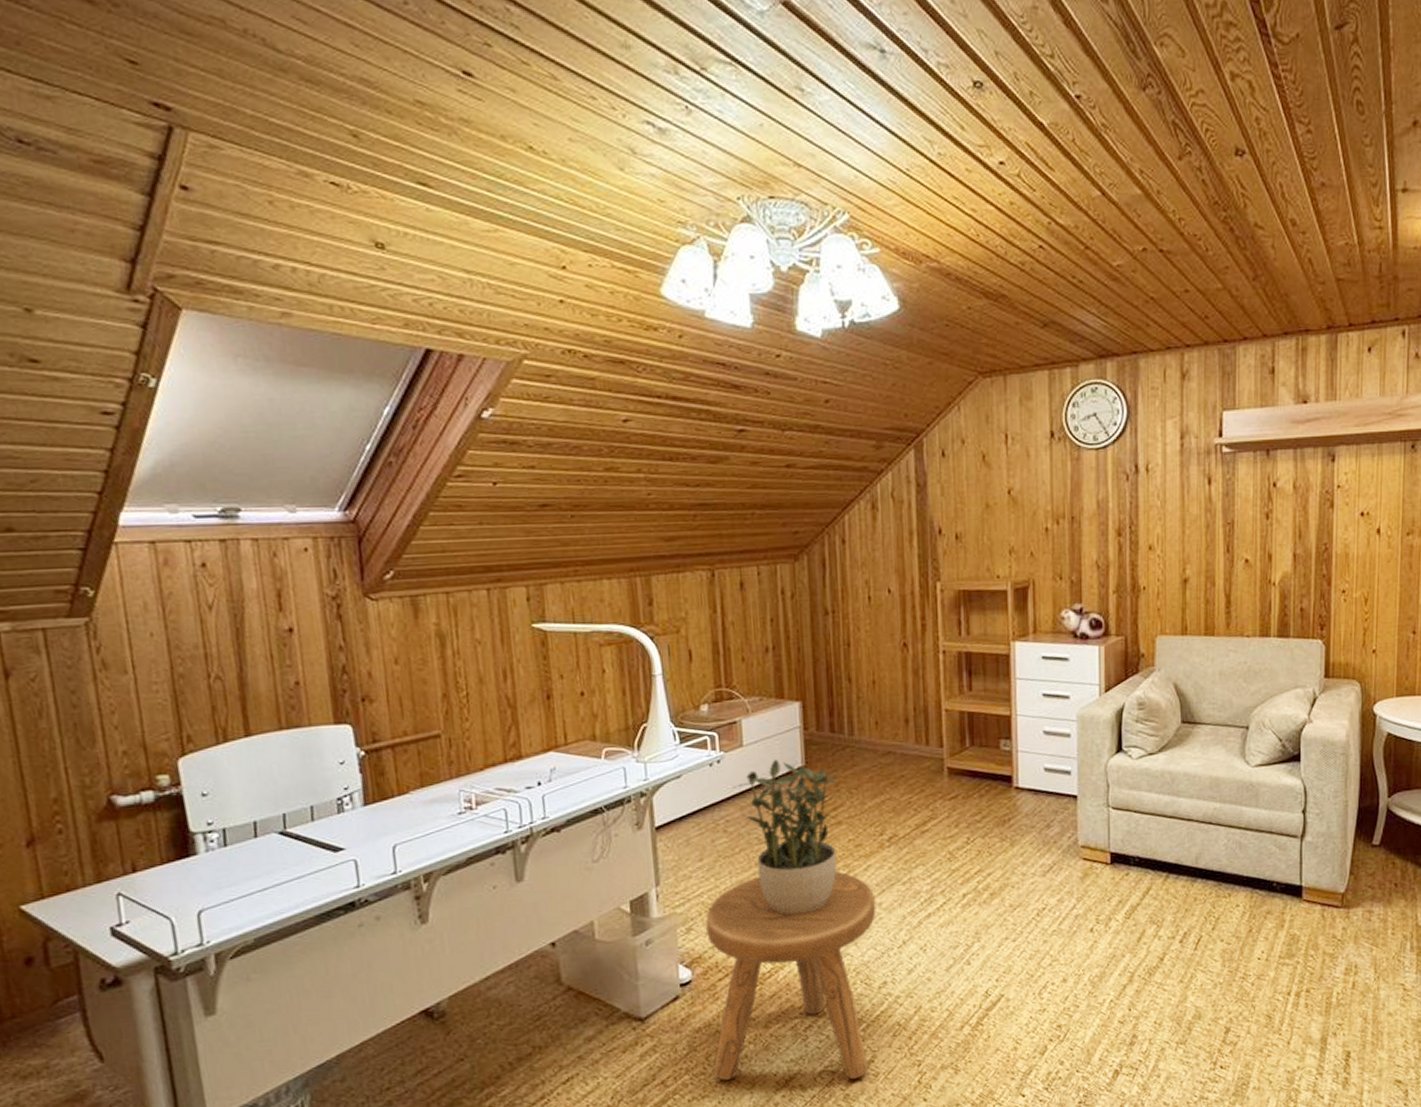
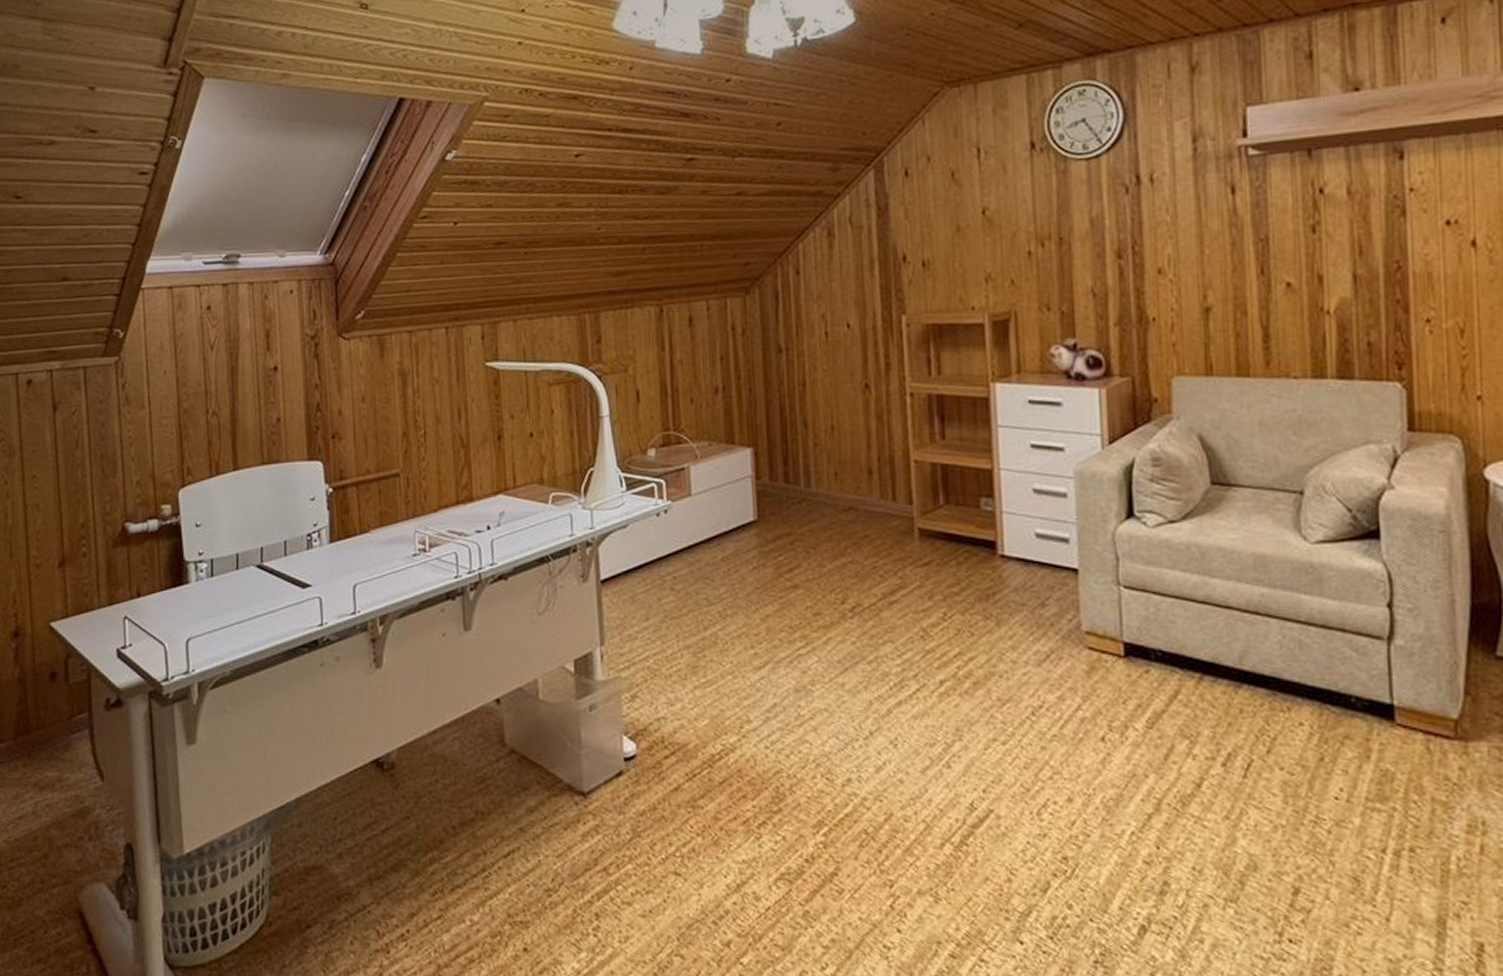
stool: present [705,871,876,1080] -> none [651,643,838,894]
potted plant: present [733,760,844,915] -> none [681,512,800,690]

